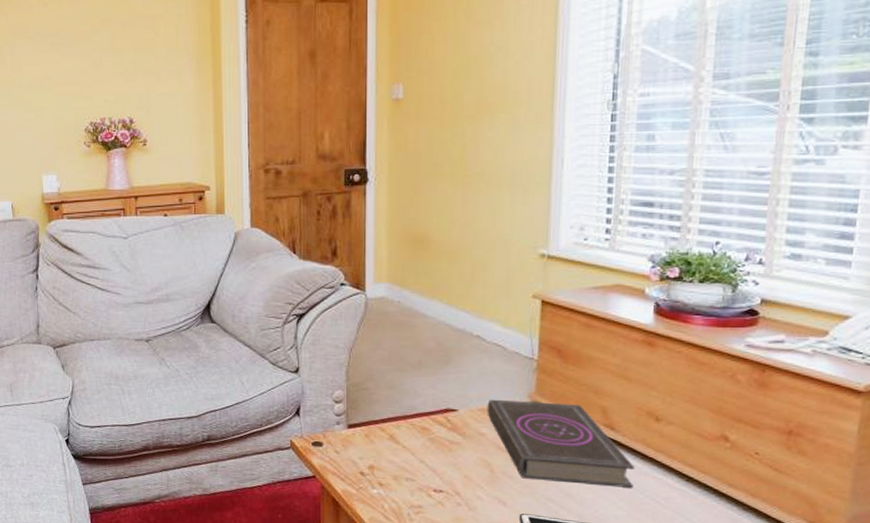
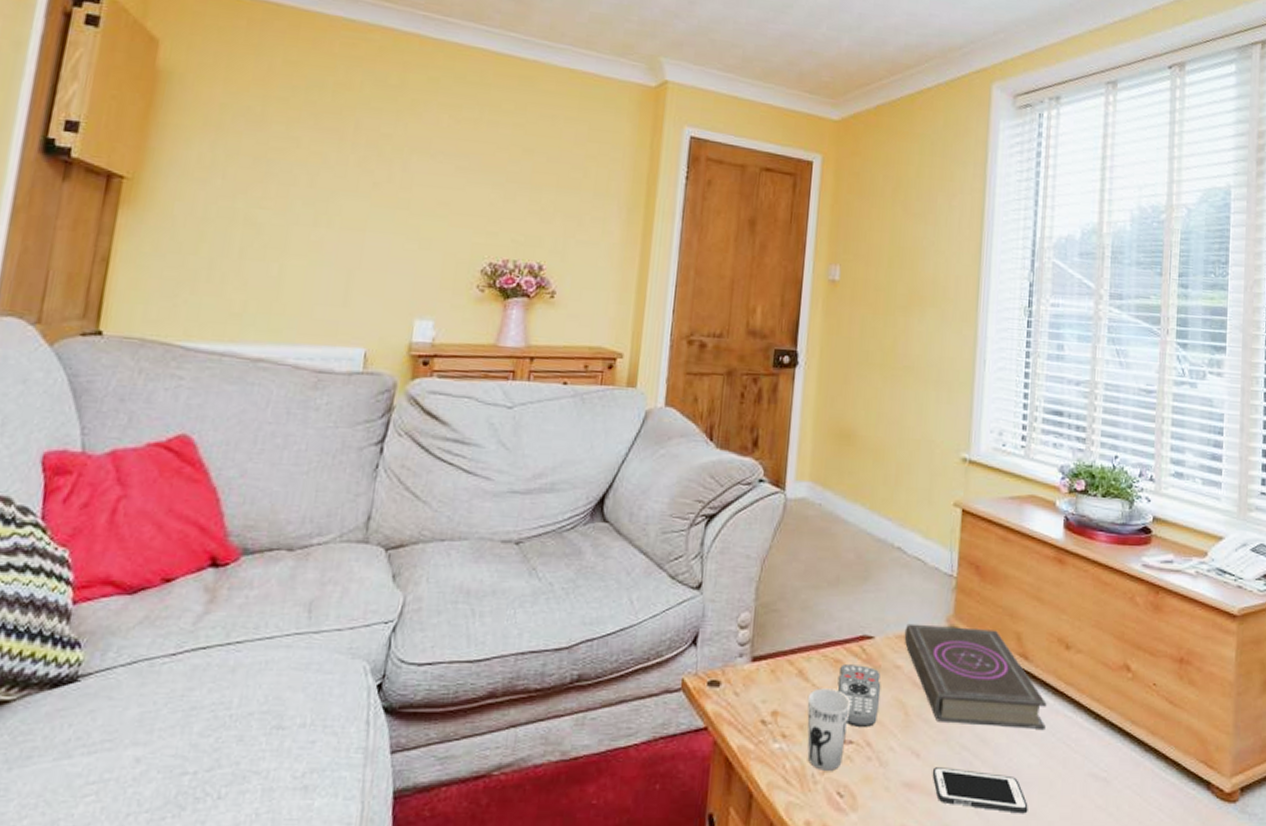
cup: none [399,449,439,512] -> present [807,688,851,771]
remote control: none [426,431,467,480] -> present [837,664,881,727]

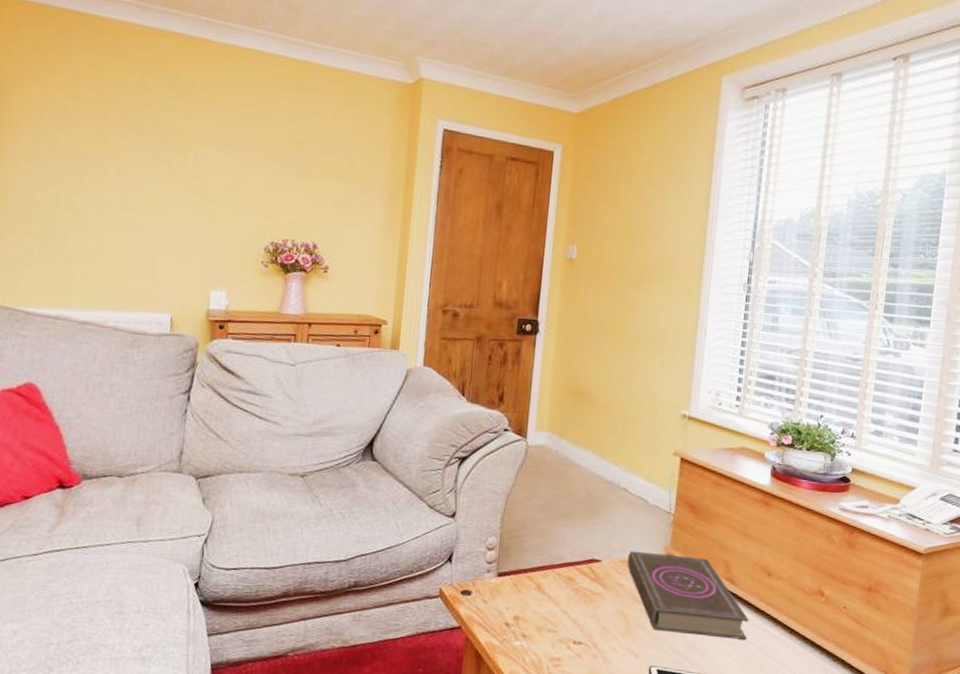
cup: present [807,688,851,771] -> none [543,599,581,665]
remote control: present [837,664,881,727] -> none [569,581,607,632]

